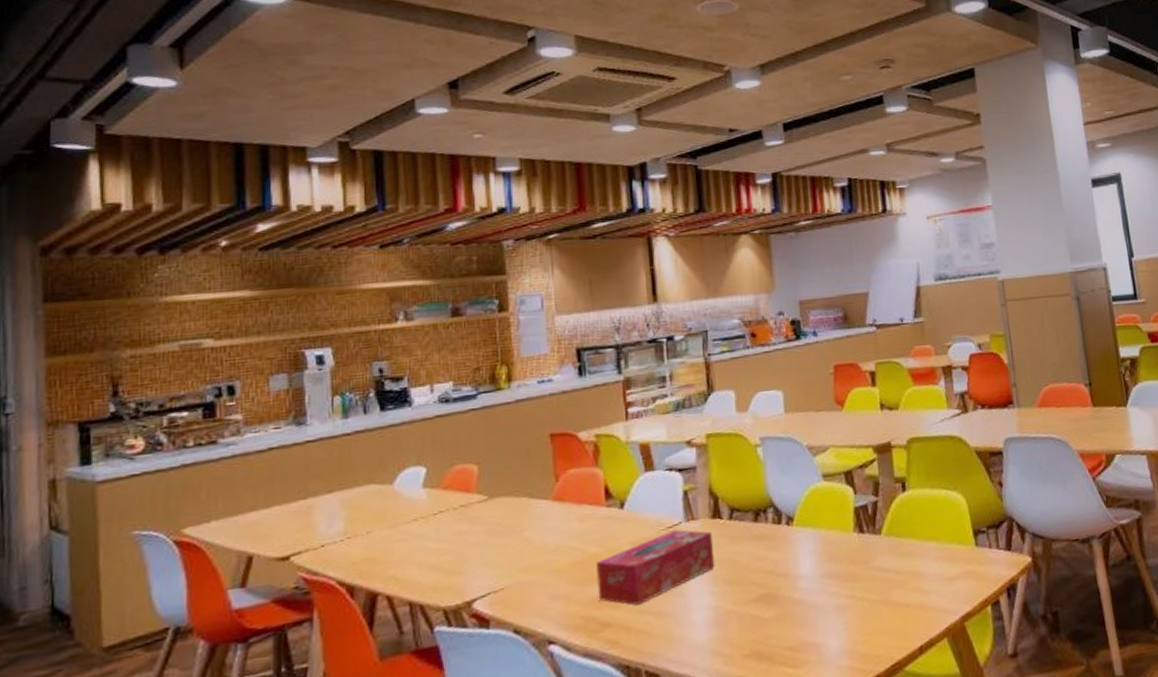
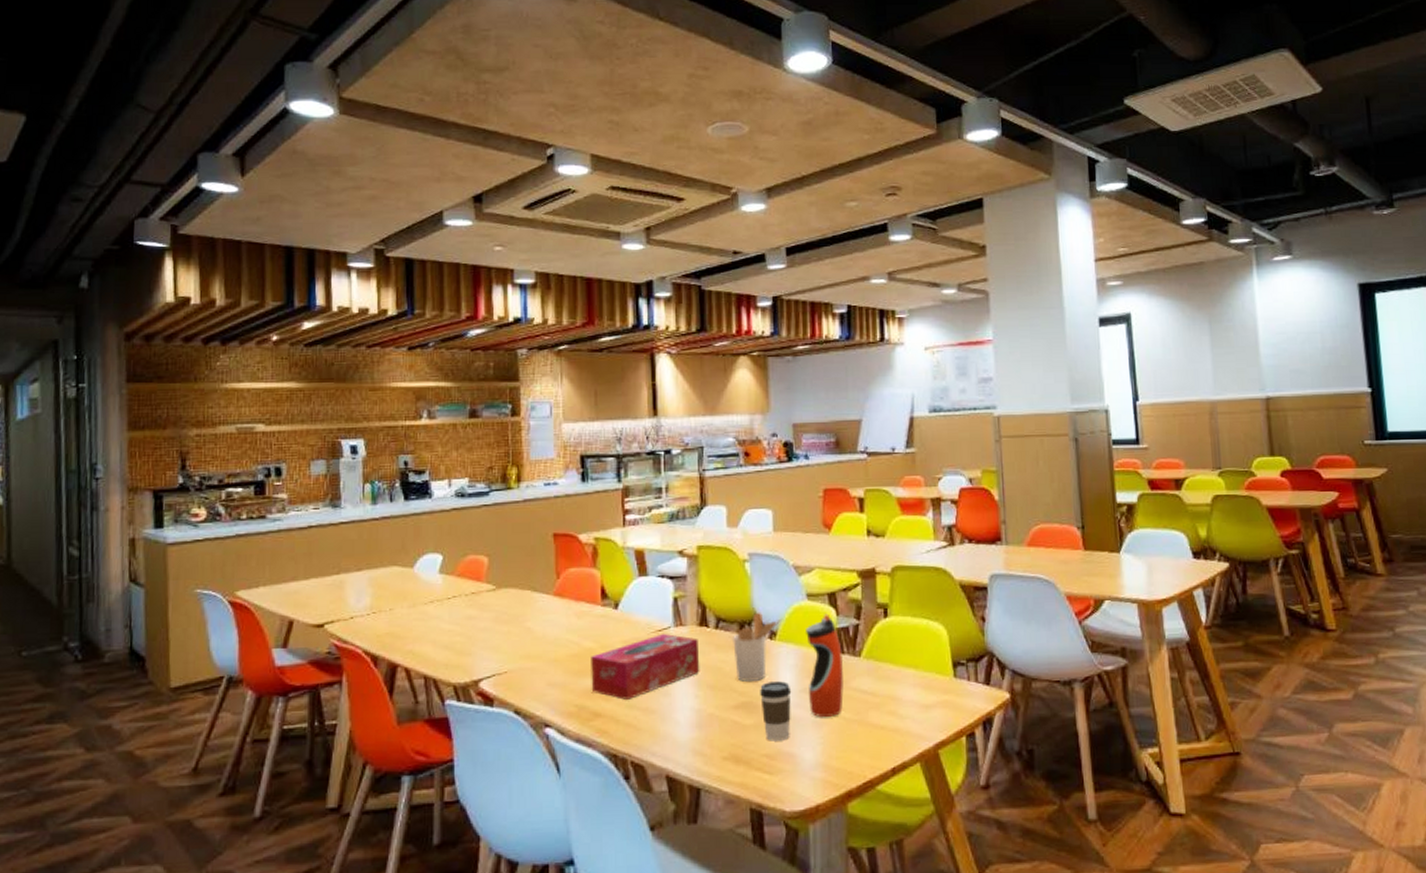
utensil holder: none [748,497,798,573] -> present [733,612,781,681]
coffee cup: none [779,568,813,633] -> present [760,681,792,741]
water bottle: none [823,493,866,602] -> present [806,613,844,717]

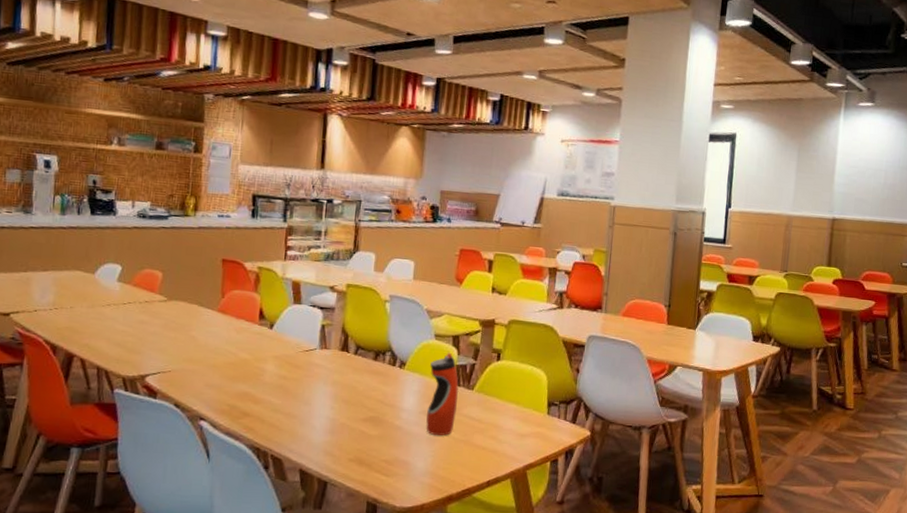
tissue box: present [591,634,700,700] -> none [243,354,339,405]
utensil holder: present [733,612,781,681] -> none [368,344,411,401]
coffee cup: present [760,681,792,741] -> none [385,402,413,451]

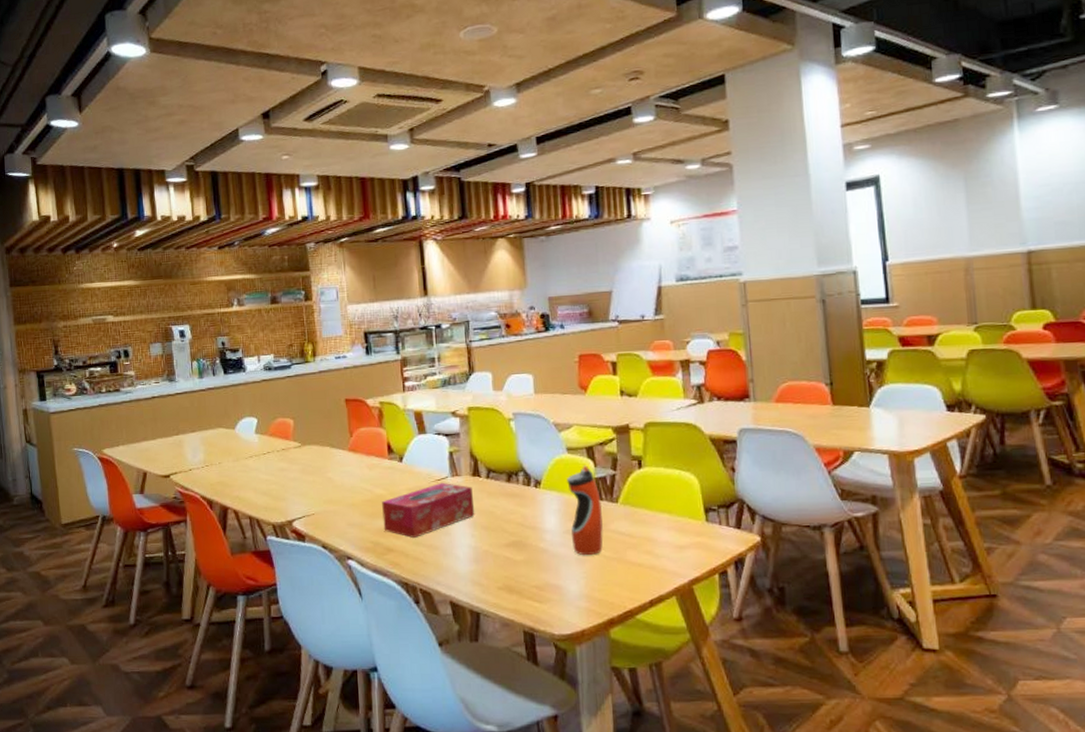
tissue box: none [243,354,339,405] -> present [382,483,475,538]

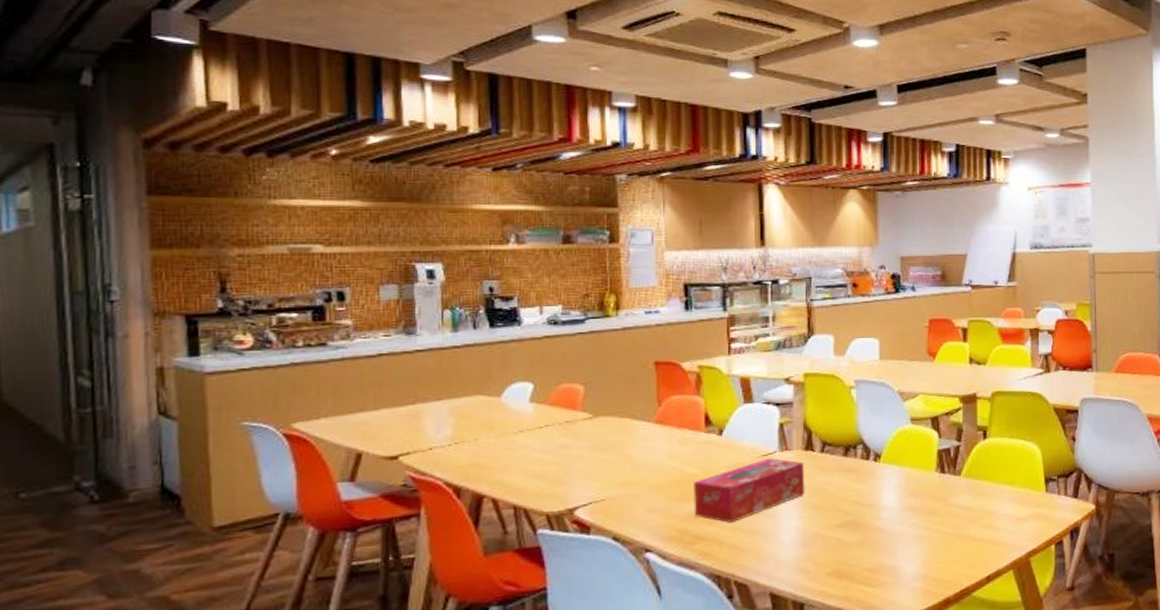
water bottle: present [567,465,603,555] -> none [909,436,944,532]

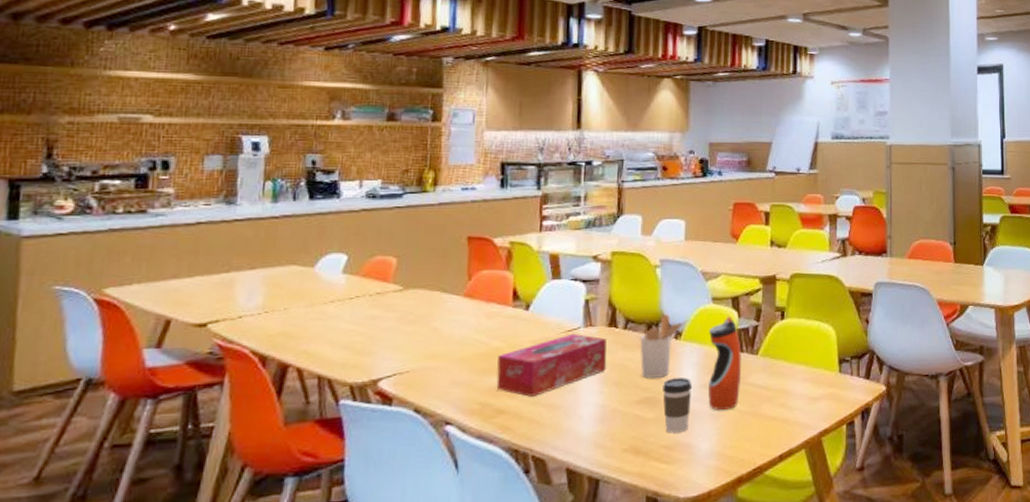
utensil holder: none [838,436,886,502] -> present [640,313,687,378]
coffee cup: none [864,500,895,557] -> present [662,378,693,433]
water bottle: none [909,436,944,532] -> present [708,316,741,410]

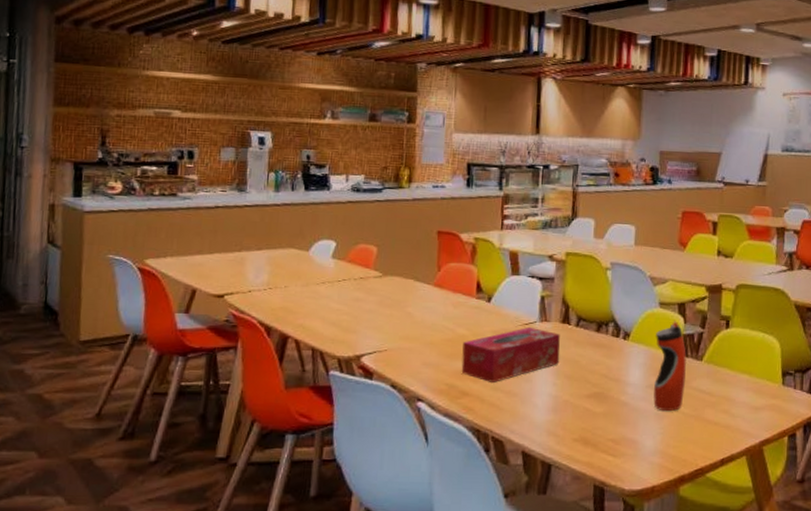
utensil holder: present [640,313,687,378] -> none [590,314,635,375]
coffee cup: present [662,378,693,433] -> none [611,376,639,429]

